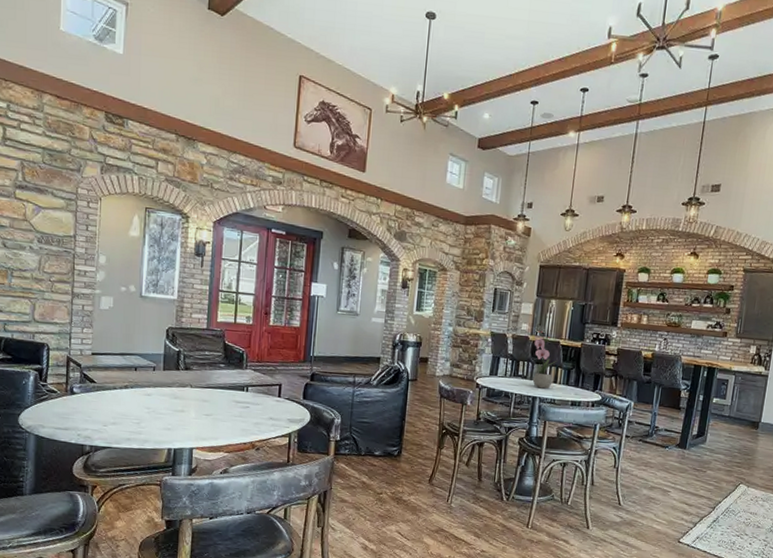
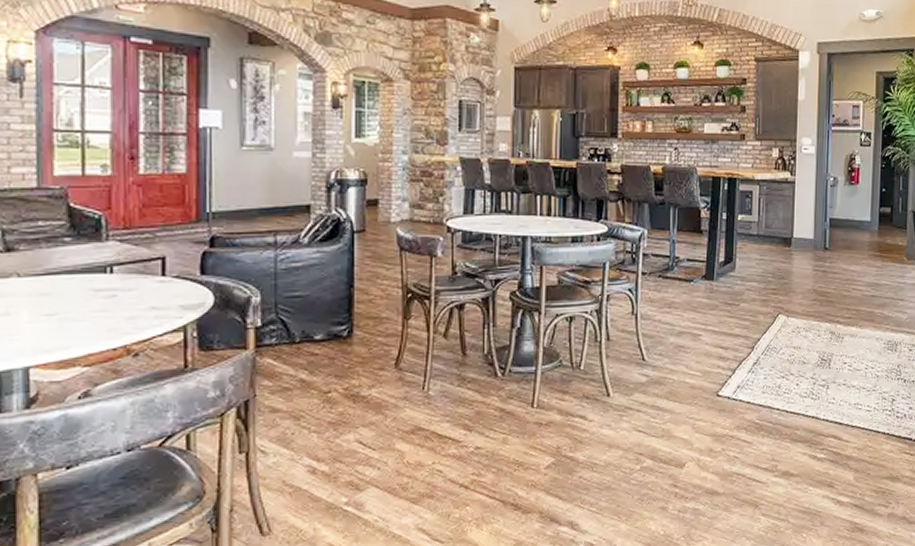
flower arrangement: present [532,330,559,389] -> none [517,150,550,225]

